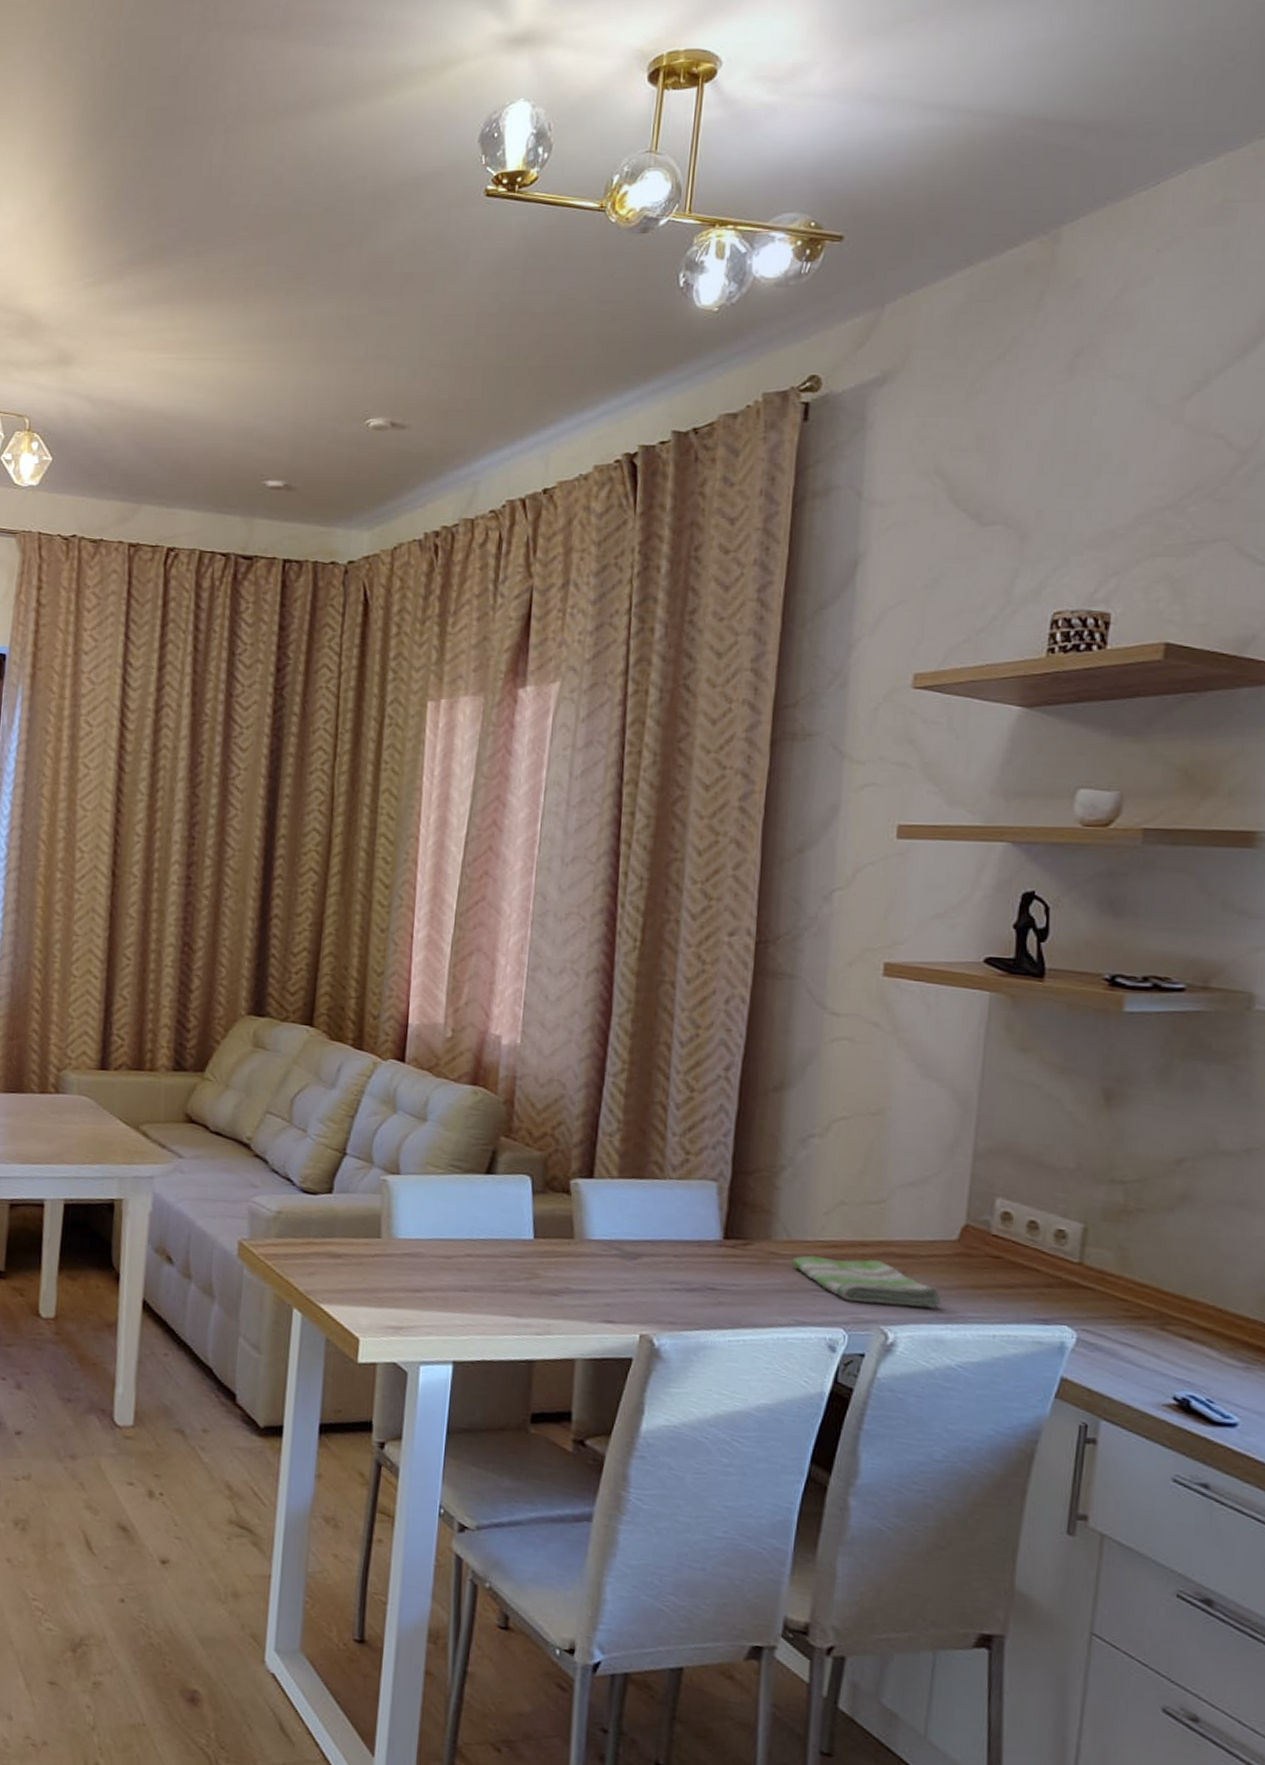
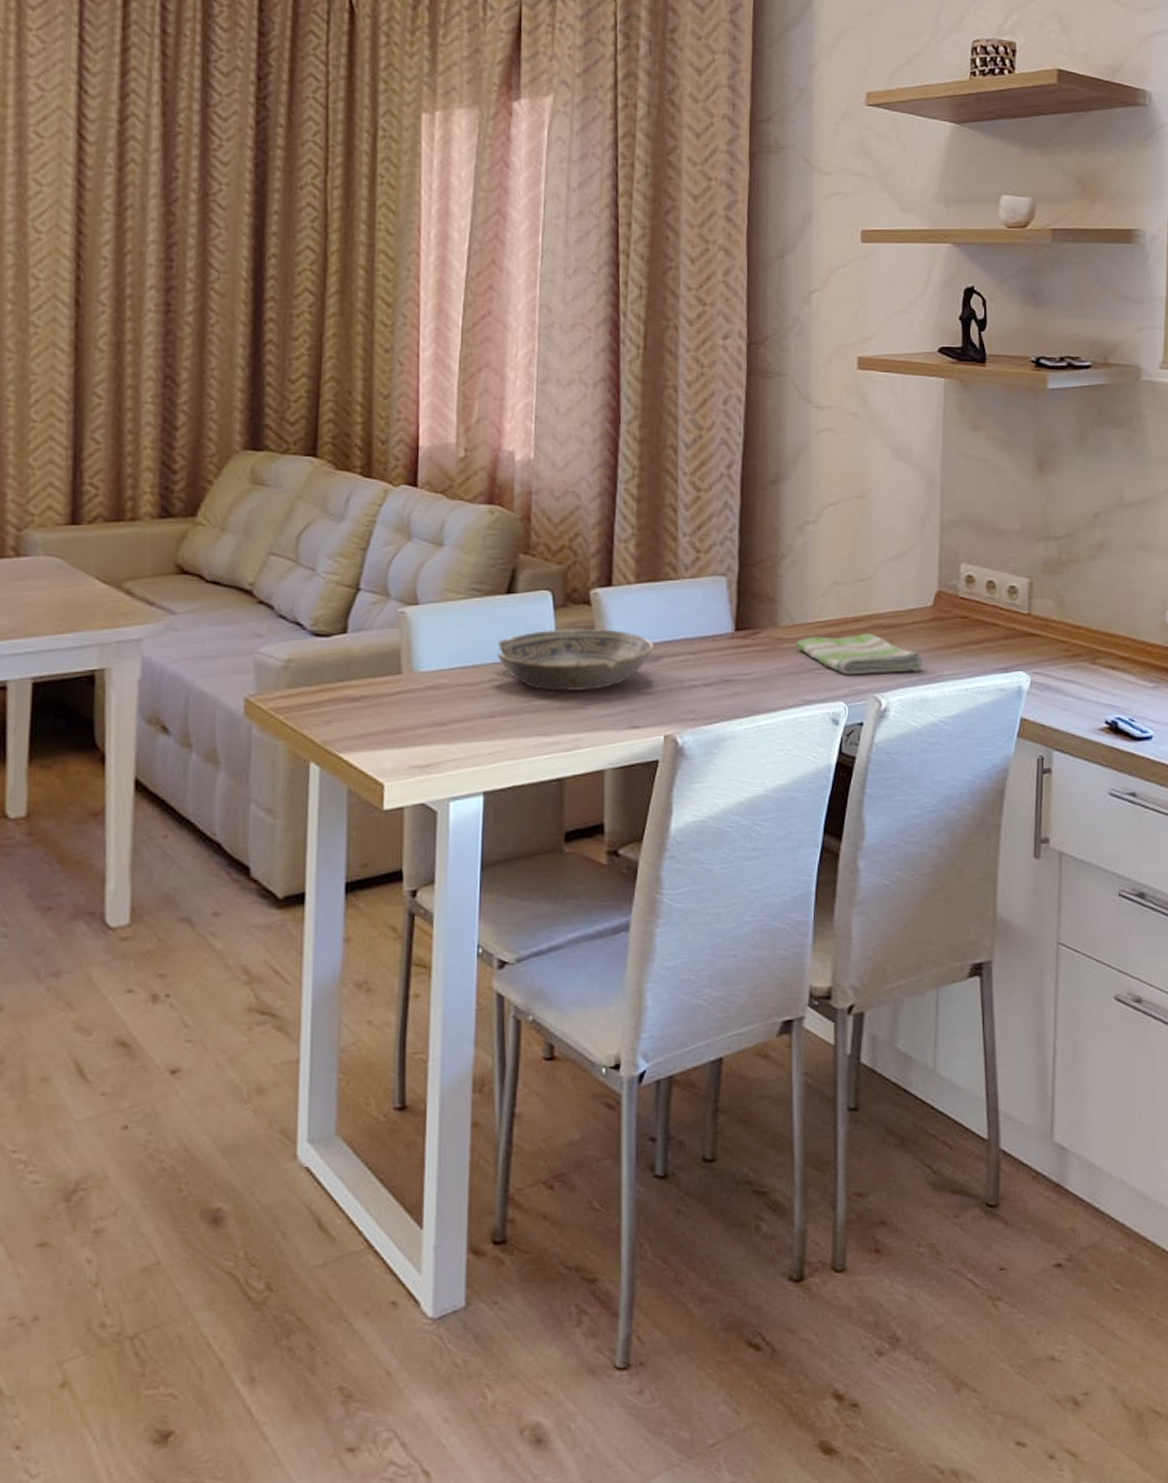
bowl: none [473,1213,634,1280] -> present [497,628,654,692]

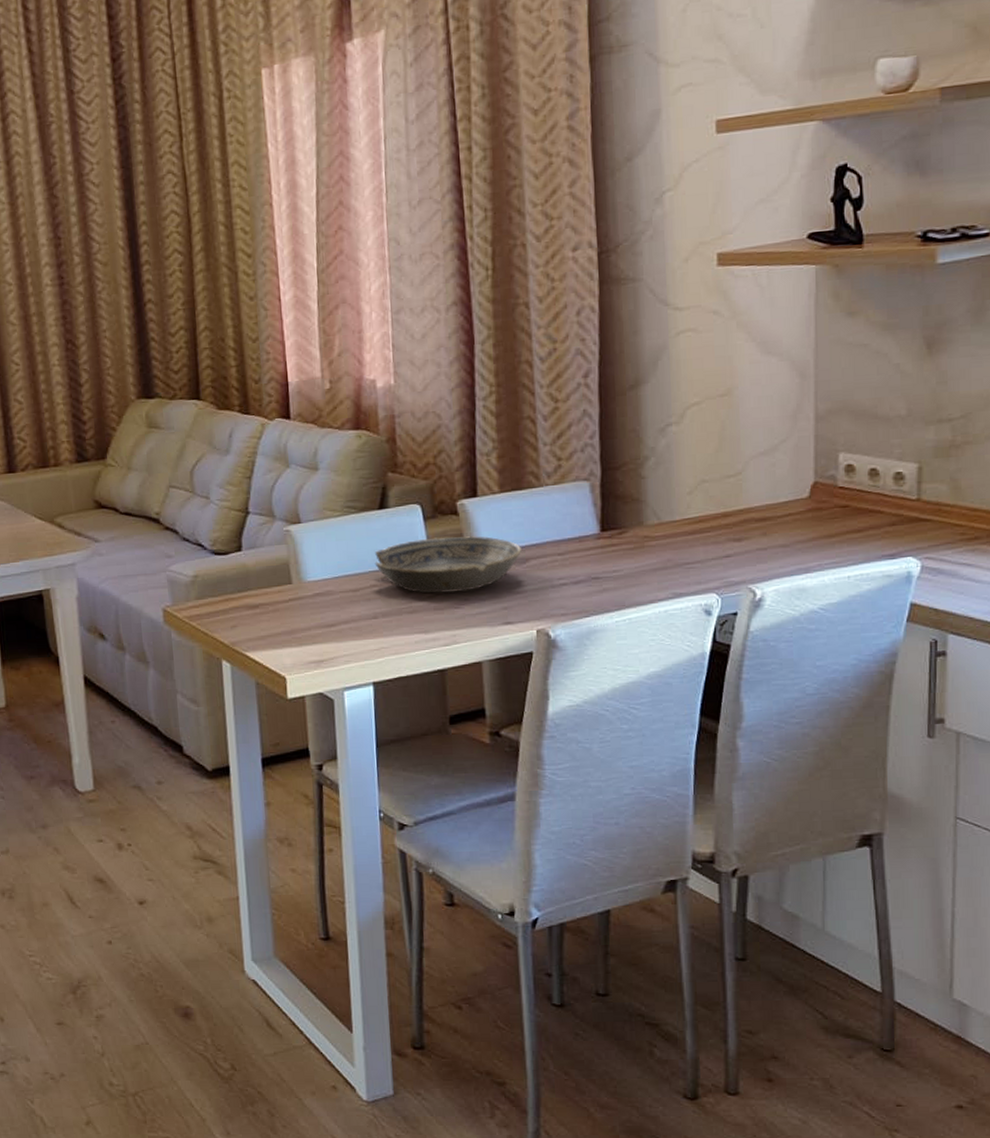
dish towel: present [796,632,923,675] -> none [664,526,800,569]

